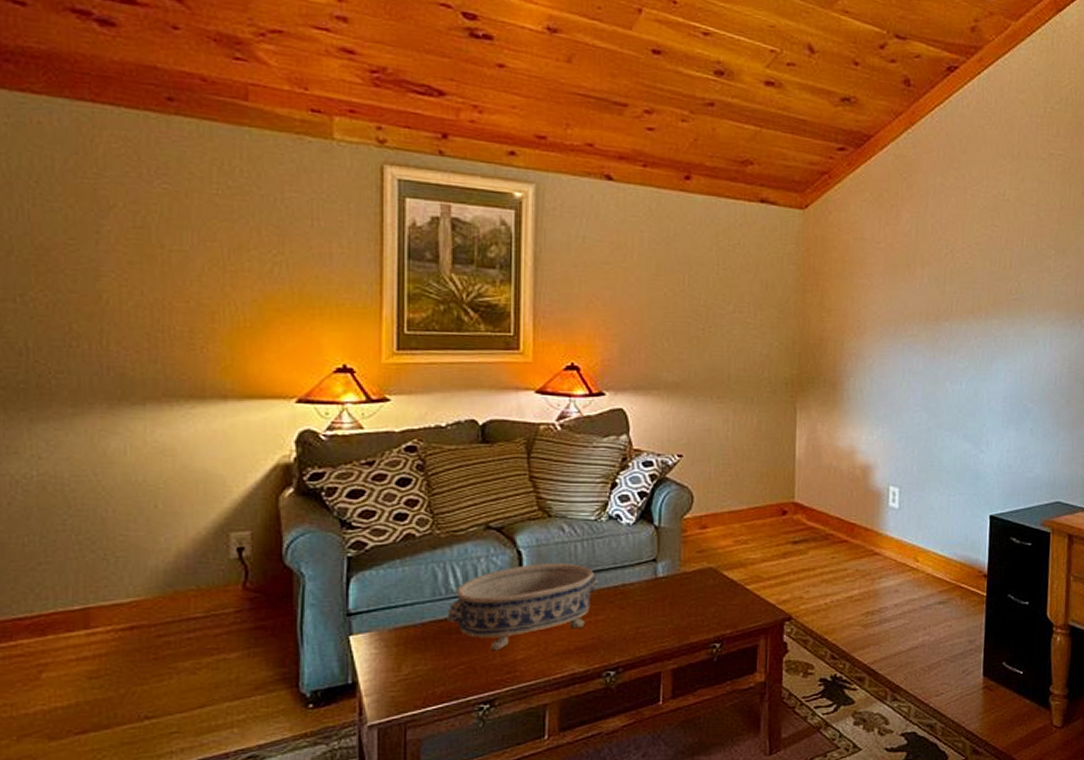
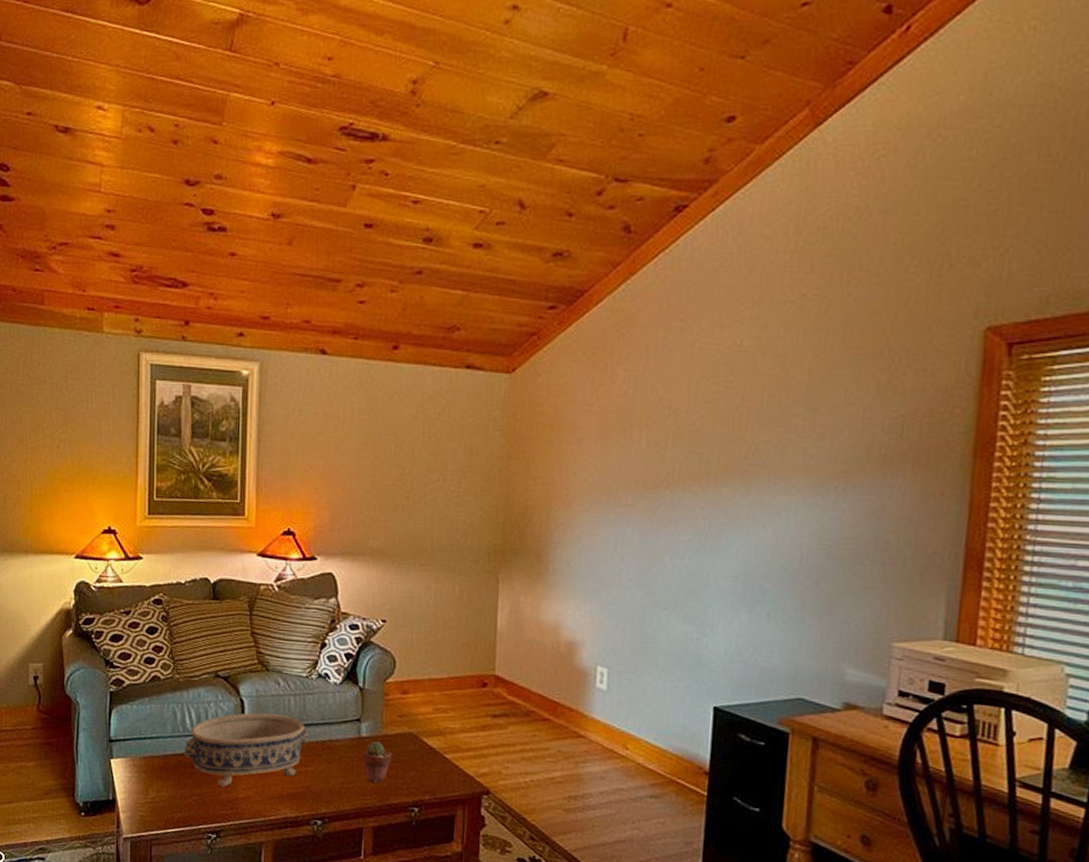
potted succulent: none [659,580,691,623] -> present [362,741,392,783]

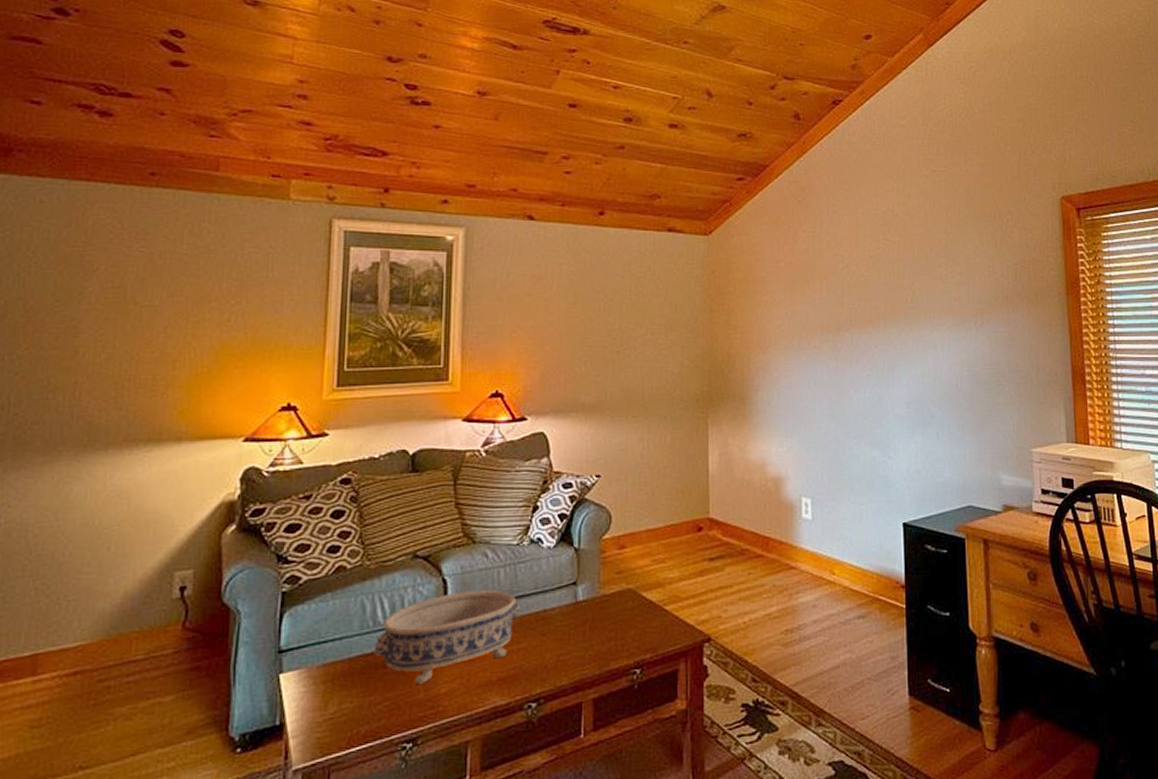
potted succulent: present [362,741,392,783] -> none [579,604,611,649]

